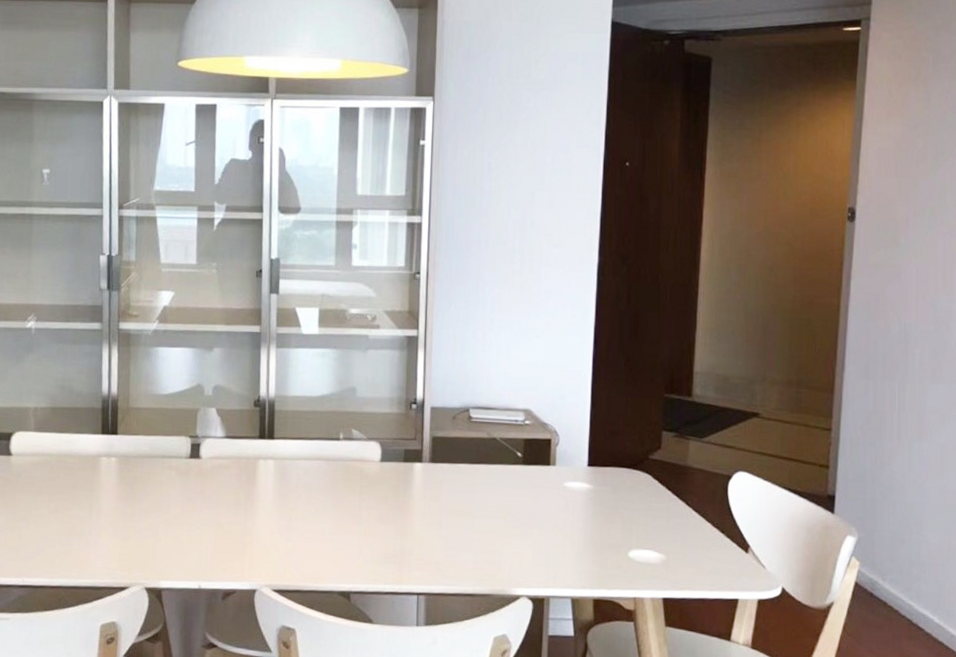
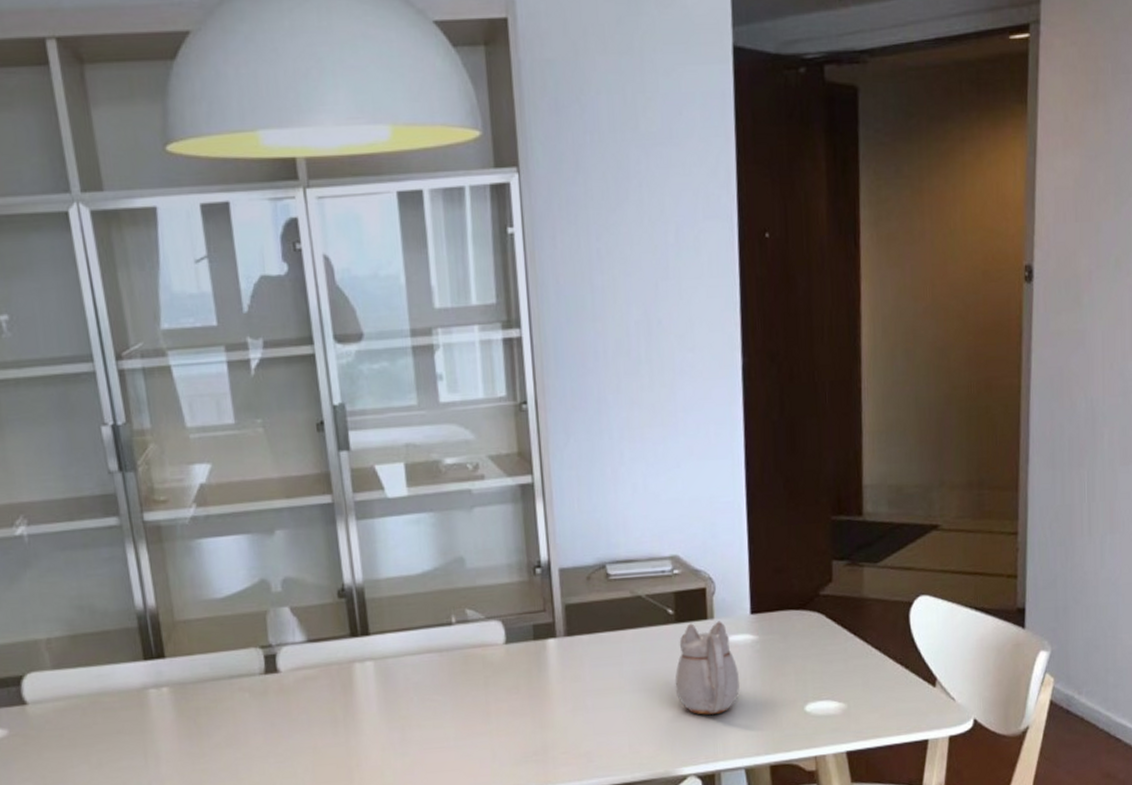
teapot: none [517,467,573,548] -> present [674,621,740,715]

